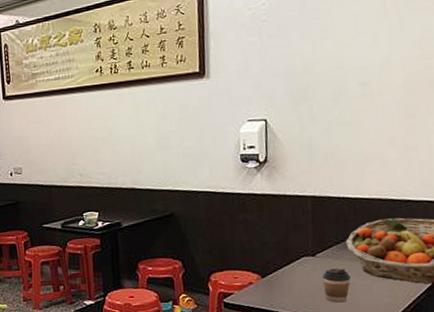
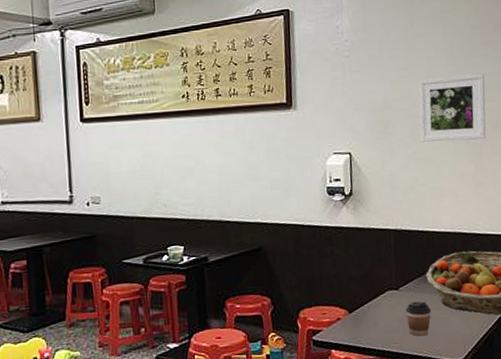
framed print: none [343,28,423,106] -> present [418,73,486,142]

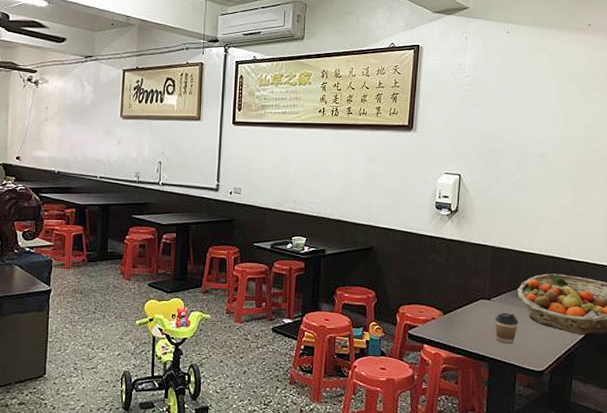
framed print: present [418,73,486,142] -> none [525,116,591,176]

